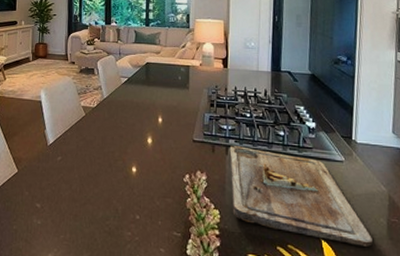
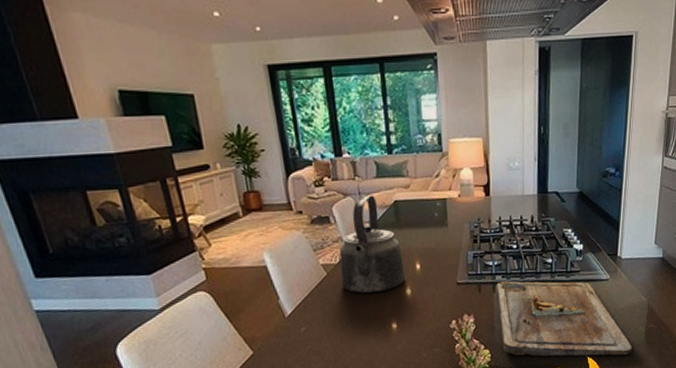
kettle: none [95,56,149,138] -> present [339,195,406,294]

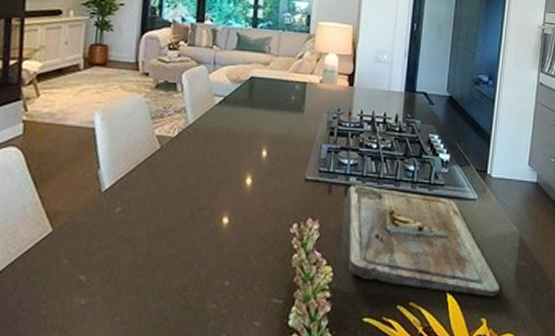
kettle: present [339,195,406,294] -> none [174,66,249,178]

